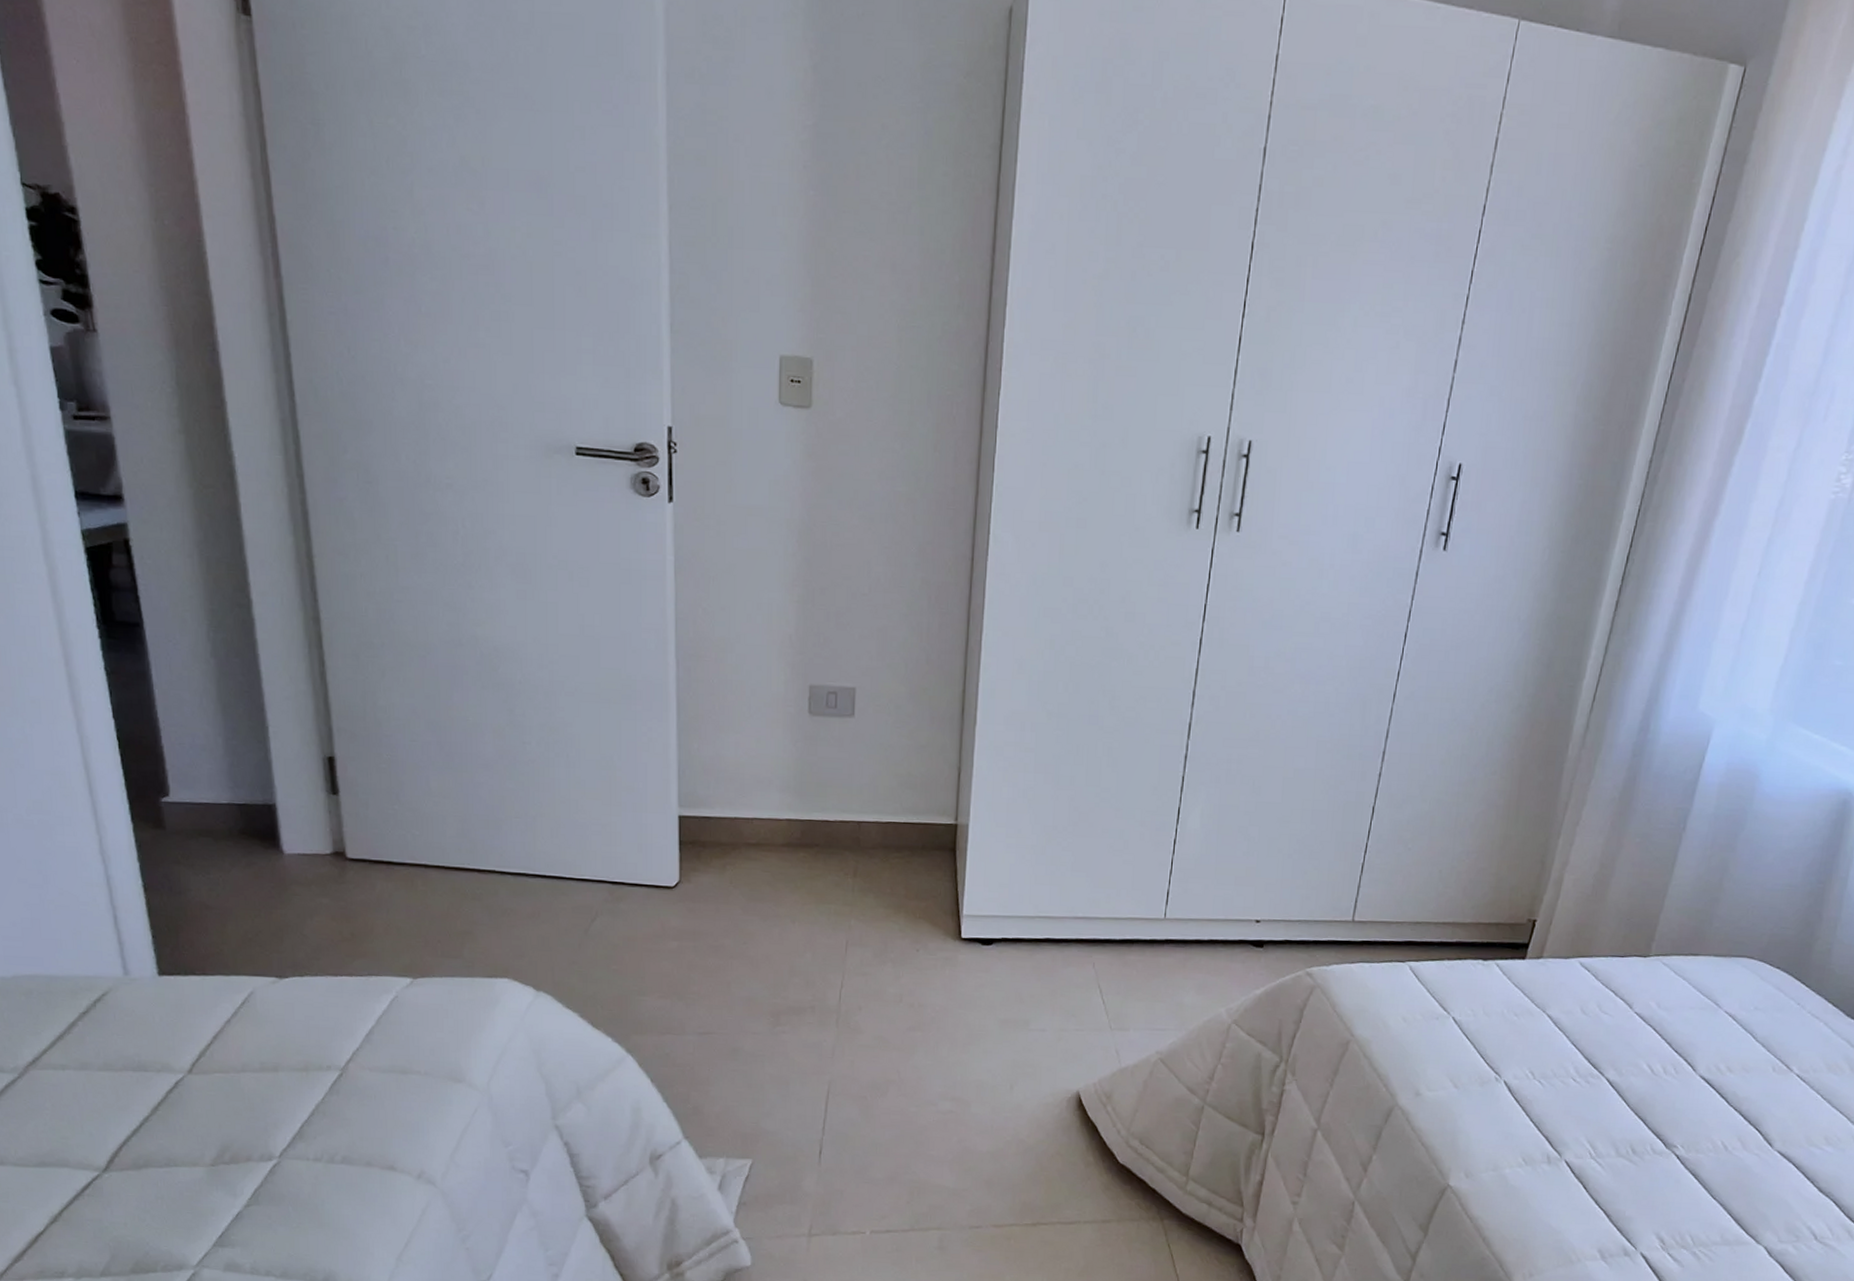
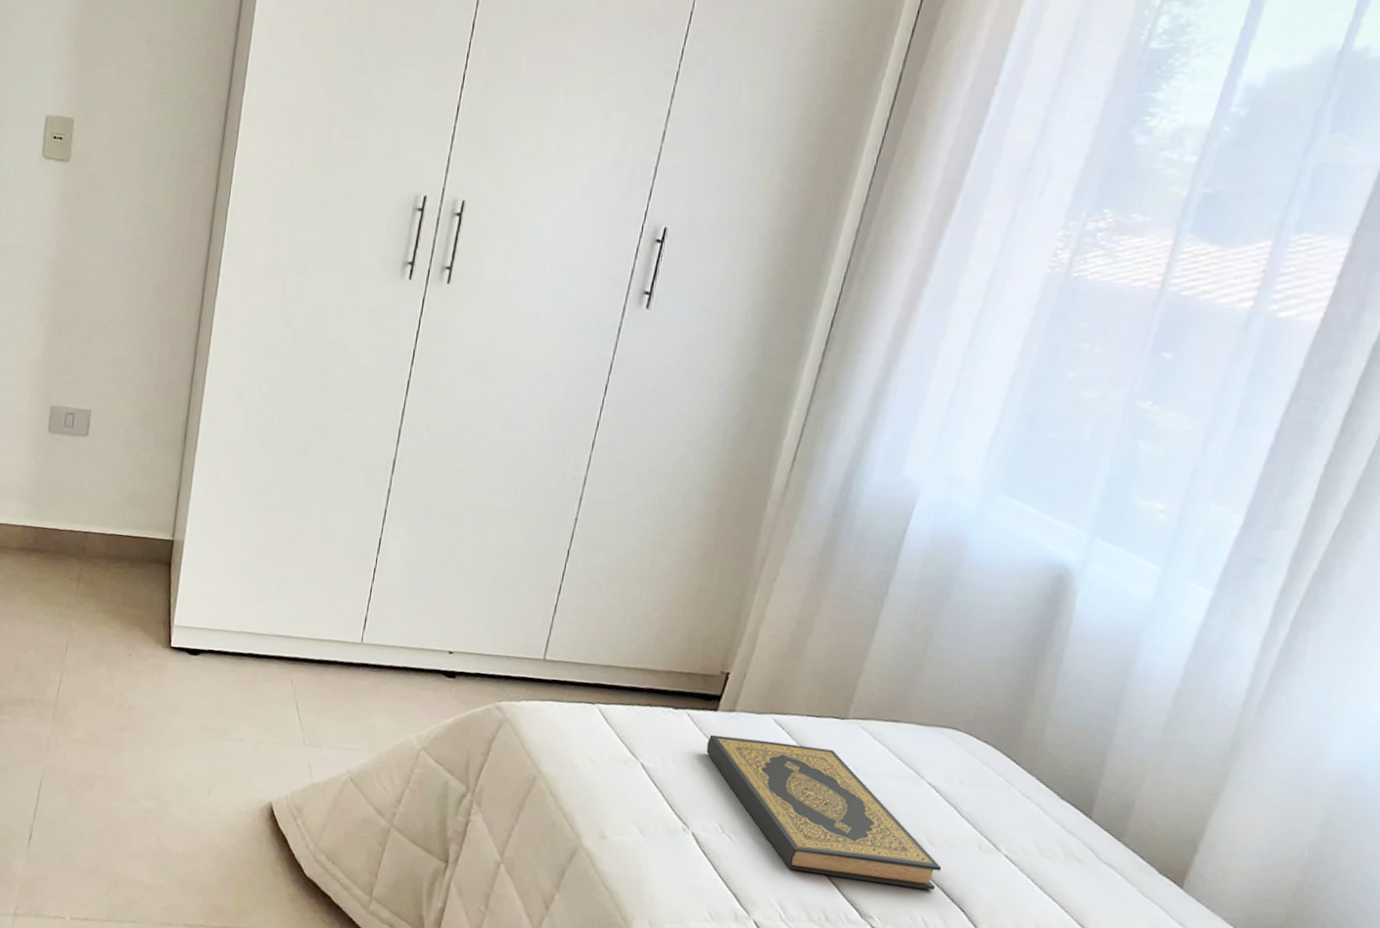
hardback book: none [1515,983,1740,1115] -> present [706,734,942,891]

